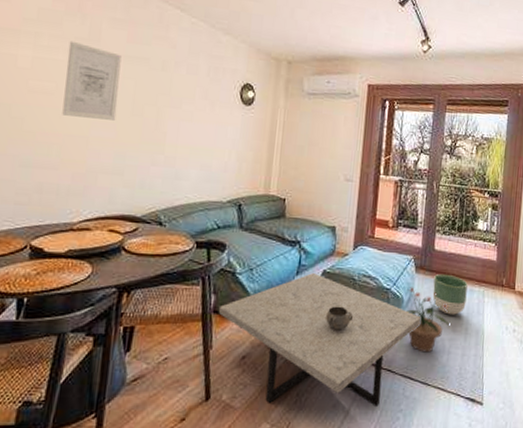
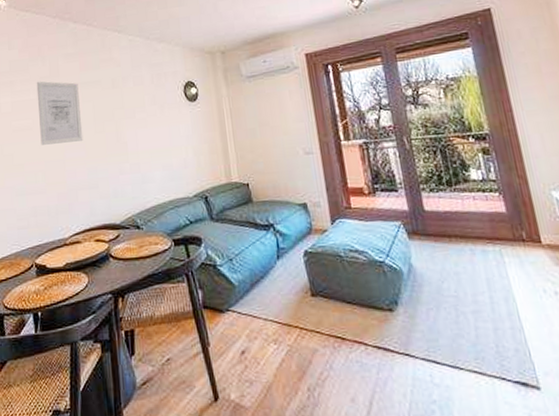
coffee table: present [218,273,422,406] -> none [207,255,431,400]
decorative bowl: present [326,306,354,330] -> none [319,287,350,314]
potted plant: present [406,287,449,353] -> none [404,256,467,330]
planter: present [432,273,468,315] -> none [432,236,482,283]

